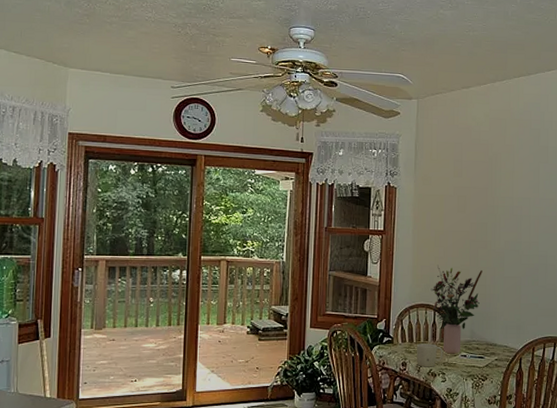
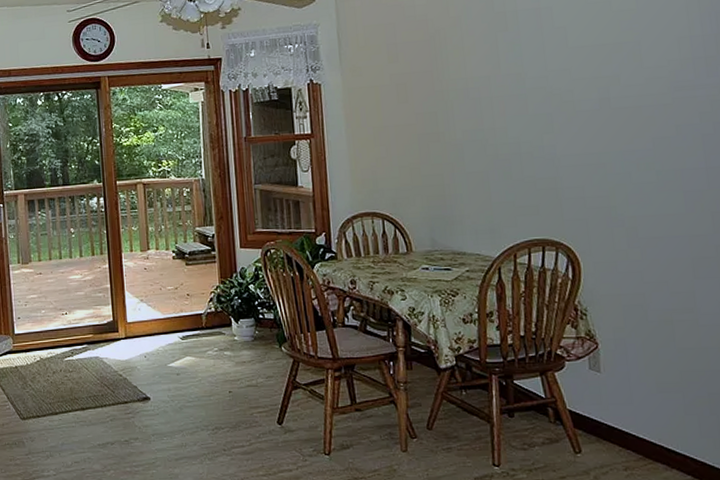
mug: present [416,343,444,367] -> none [365,257,400,285]
bouquet: present [430,265,482,354] -> none [375,166,438,268]

